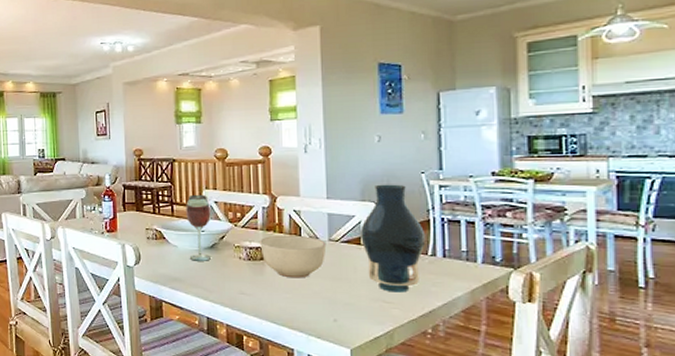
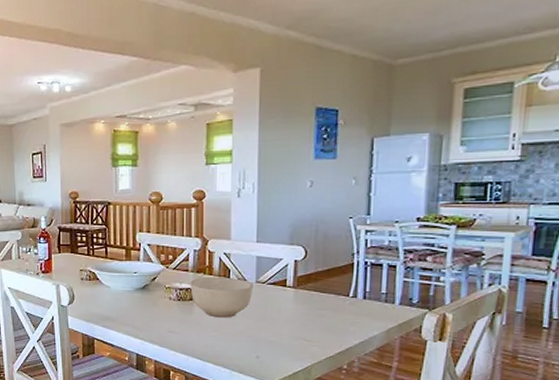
wineglass: present [186,194,212,261] -> none [120,237,145,301]
vase: present [360,184,426,293] -> none [287,228,349,332]

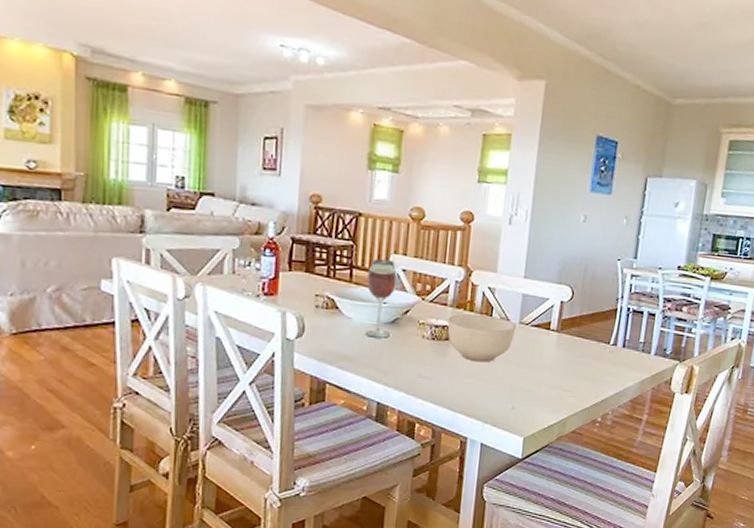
wineglass: none [120,237,145,301] -> present [366,258,398,338]

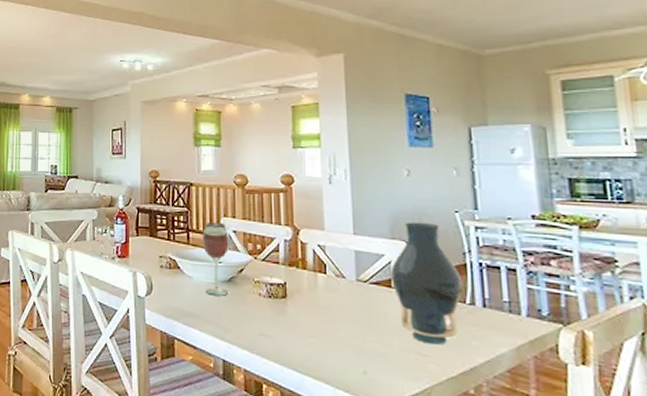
bowl: present [447,313,517,362] -> none [282,271,354,322]
vase: none [550,267,611,381] -> present [391,222,463,345]

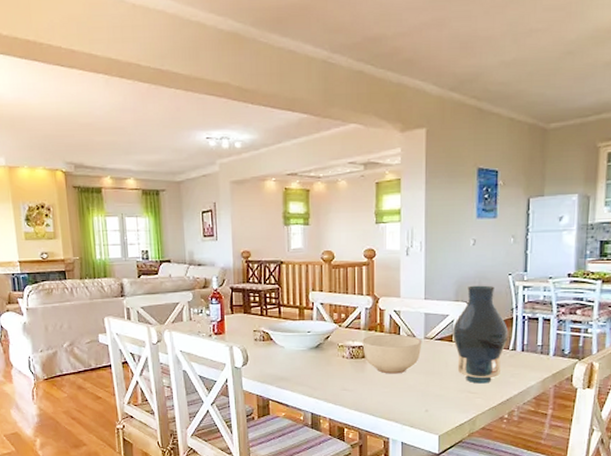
wineglass: present [203,221,230,296] -> none [293,296,318,361]
bowl: none [282,271,354,322] -> present [362,334,422,374]

